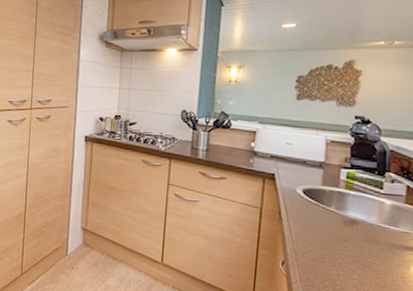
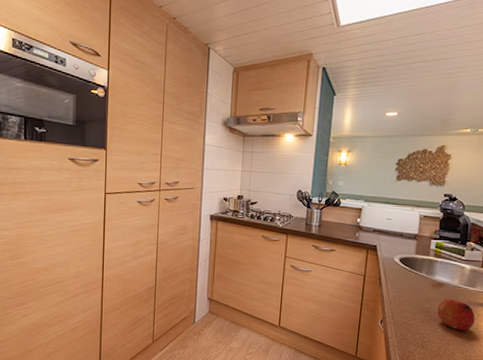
fruit: none [351,239,400,279] -> present [437,298,475,331]

